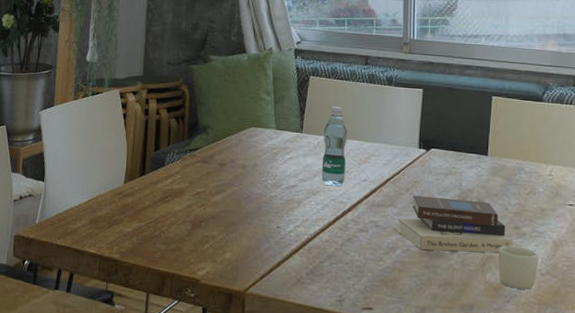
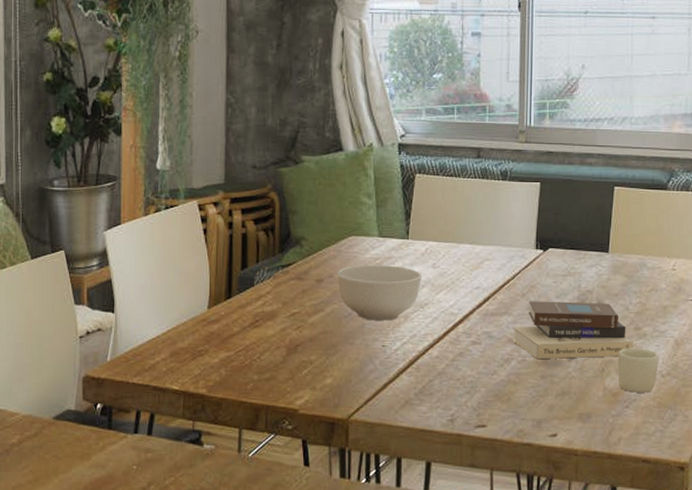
bowl: none [238,153,314,205] -> present [336,265,422,321]
bottle: present [321,106,348,187] -> none [430,207,458,297]

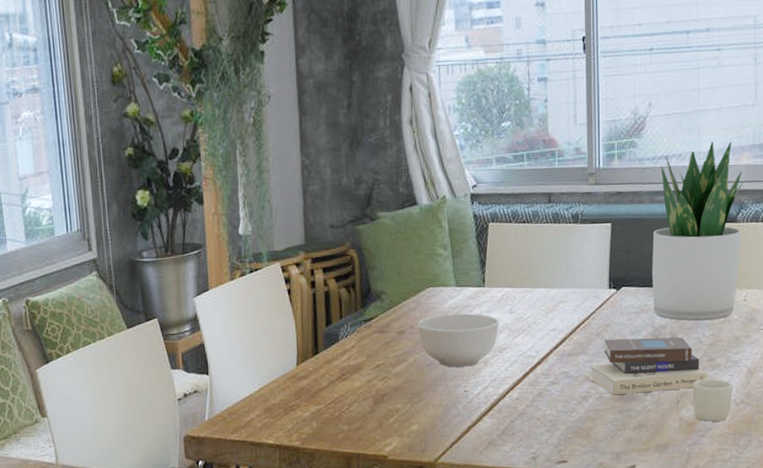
planter: none [579,108,677,288] -> present [651,142,745,321]

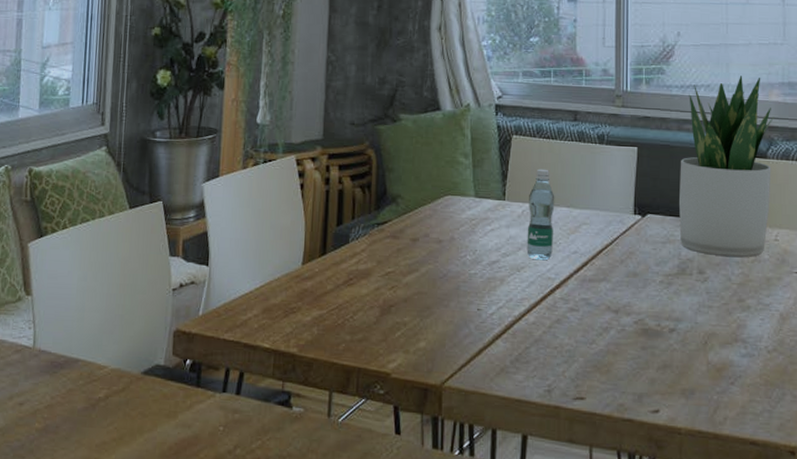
bowl: present [417,313,499,368] -> none [432,225,518,283]
bottle: none [507,253,533,341] -> present [526,168,555,261]
books: present [589,337,707,396] -> none [611,267,737,330]
cup: present [693,378,733,422] -> none [721,320,764,369]

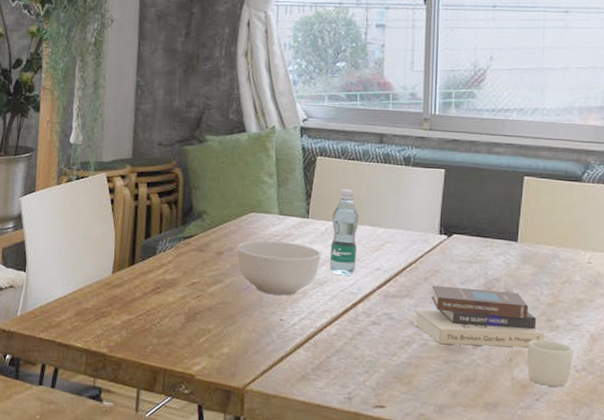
bowl: none [432,225,518,283] -> present [236,240,321,296]
books: none [611,267,737,330] -> present [413,285,544,348]
planter: present [678,76,775,258] -> none [486,100,592,279]
cup: none [721,320,764,369] -> present [527,339,574,387]

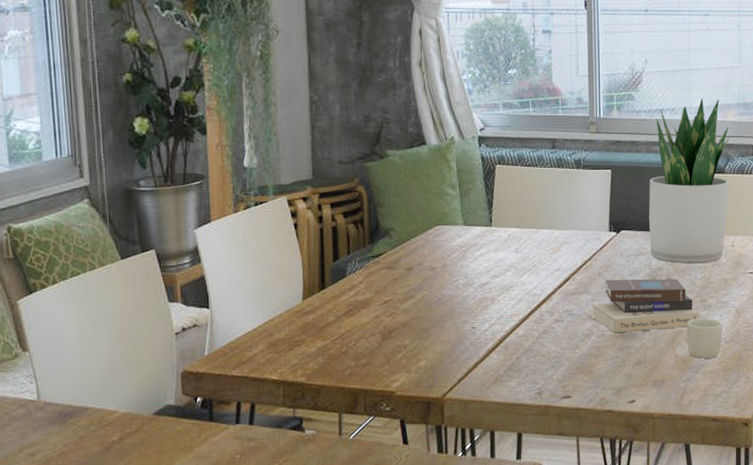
bowl: present [236,240,321,296] -> none [425,252,506,304]
bottle: present [329,188,359,276] -> none [513,195,538,279]
planter: none [486,100,592,279] -> present [648,99,732,264]

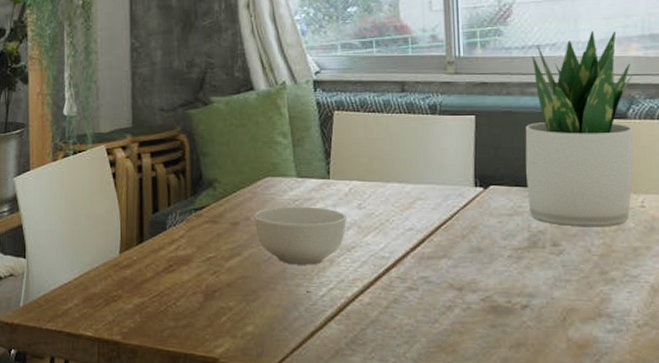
bowl: none [425,252,506,304] -> present [253,206,347,265]
books: present [591,279,700,333] -> none [453,243,600,307]
cup: present [687,318,723,359] -> none [582,294,633,345]

